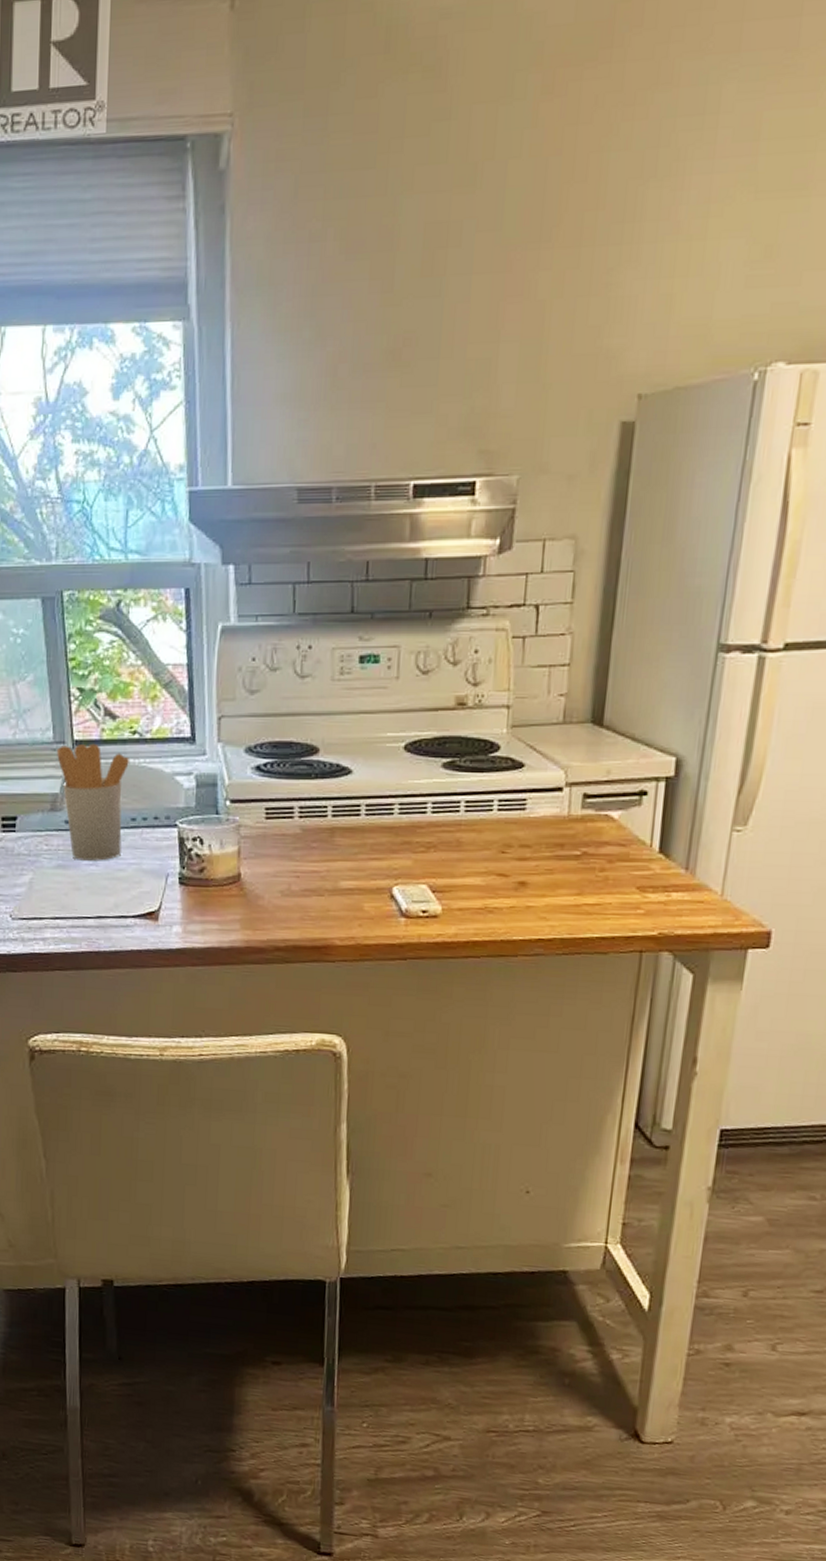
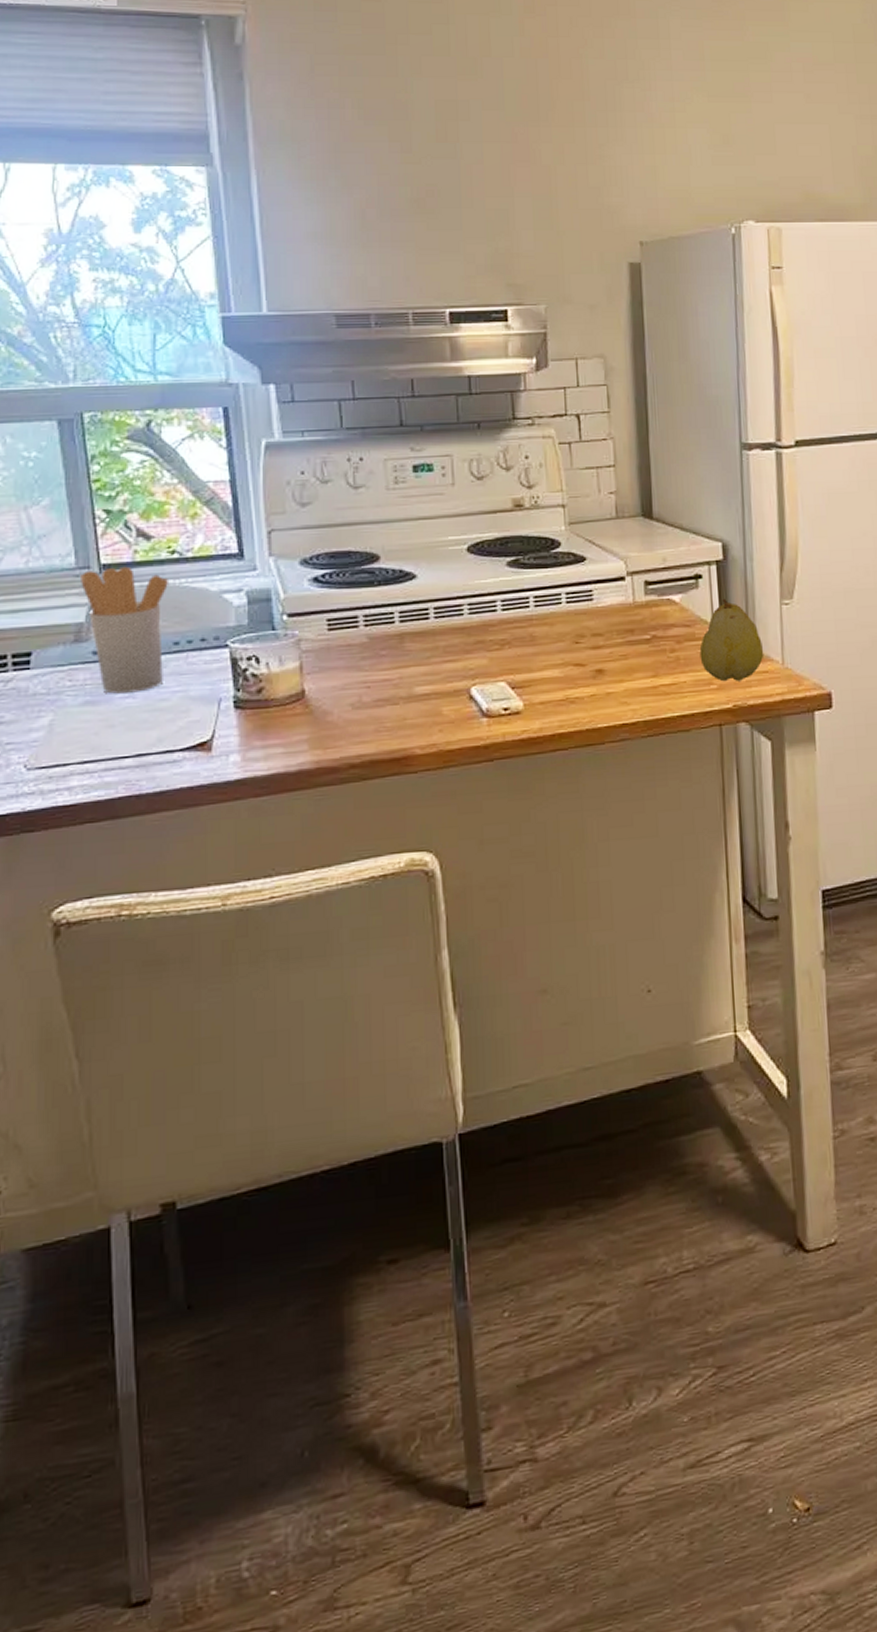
fruit: none [630,819,703,908] -> present [699,598,764,682]

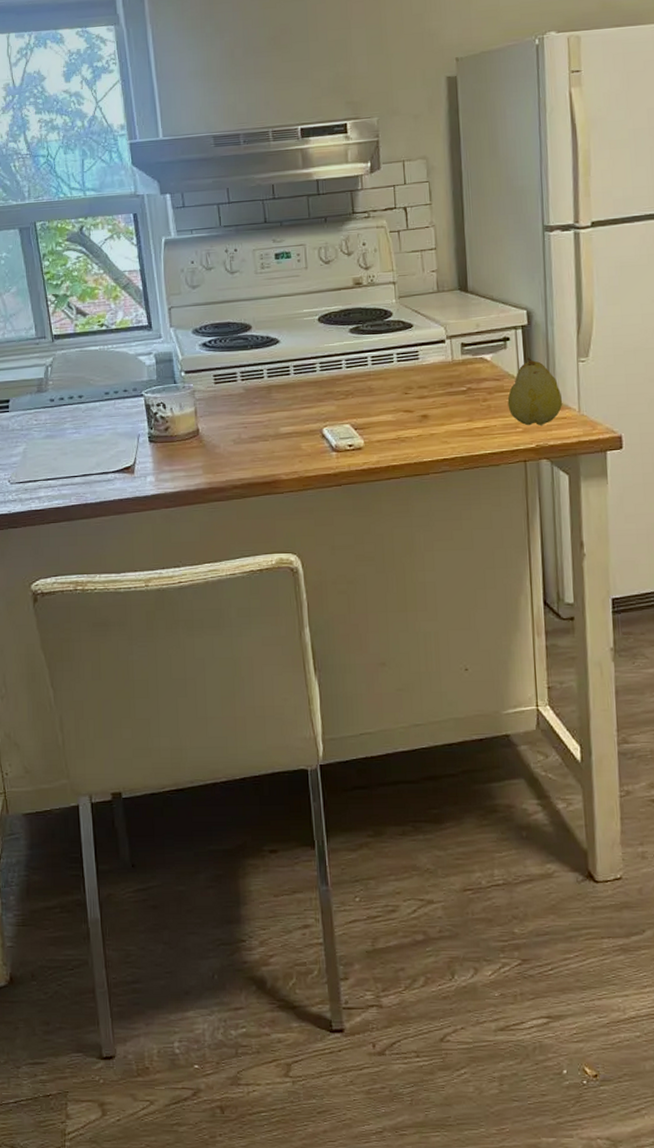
utensil holder: present [79,566,168,694] -> none [39,336,100,430]

